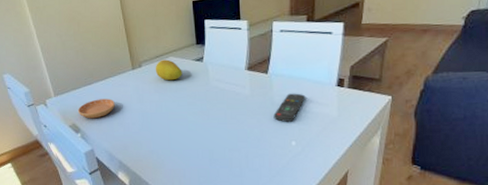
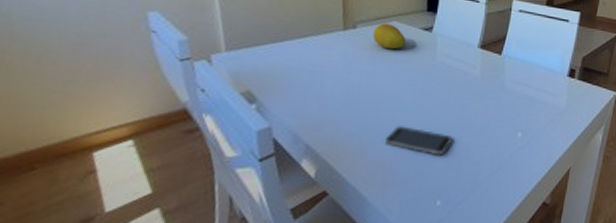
saucer: present [77,99,115,119] -> none [257,61,313,87]
smartphone: none [176,142,233,165] -> present [384,126,453,156]
remote control: present [273,93,306,122] -> none [502,79,538,111]

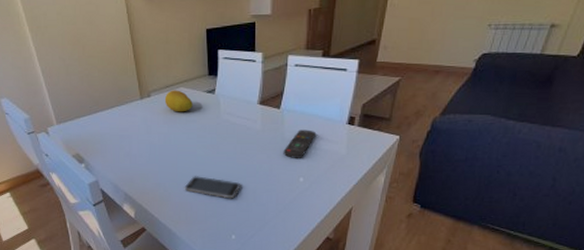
remote control: none [502,79,538,111] -> present [283,130,317,158]

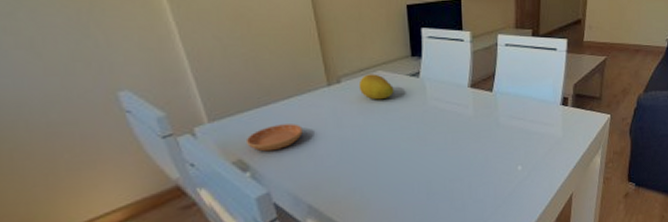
saucer: none [81,129,122,149] -> present [245,124,303,152]
smartphone: present [184,176,241,199] -> none [386,174,455,198]
remote control: present [283,130,317,158] -> none [498,113,532,145]

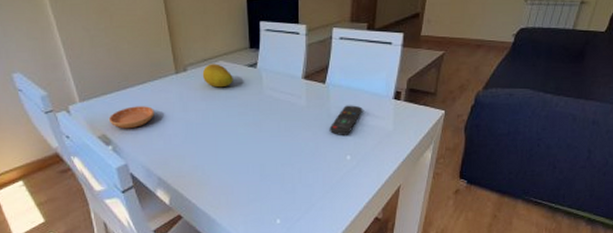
remote control: none [498,113,532,145] -> present [329,105,363,135]

